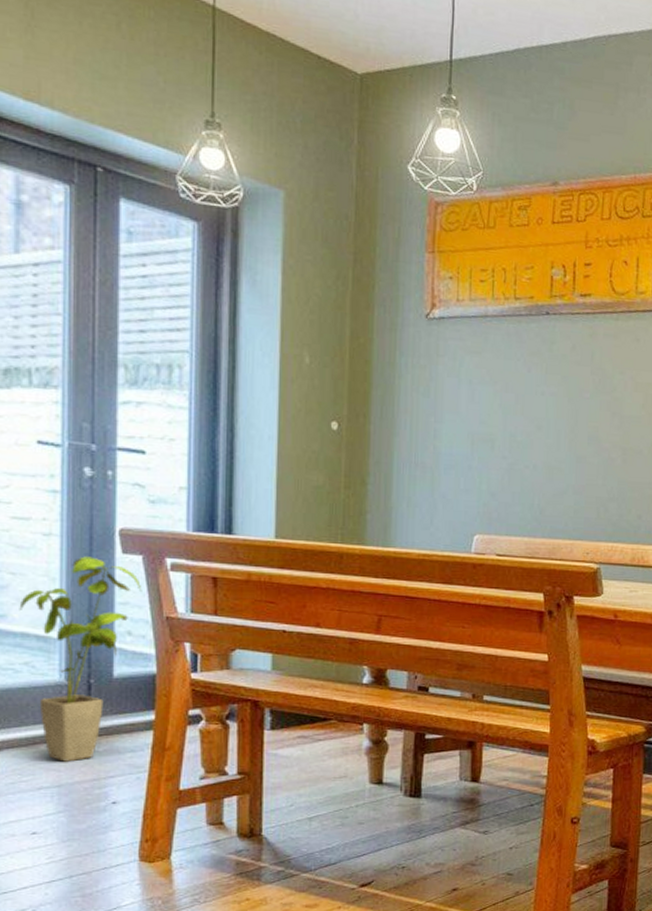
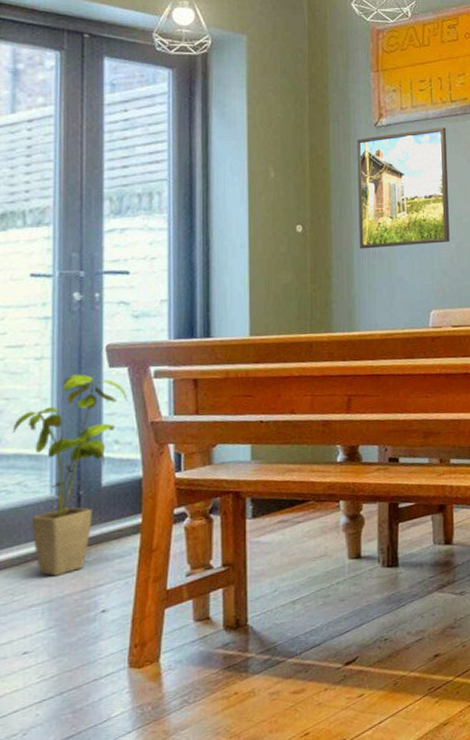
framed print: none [400,327,508,461] -> present [357,127,450,249]

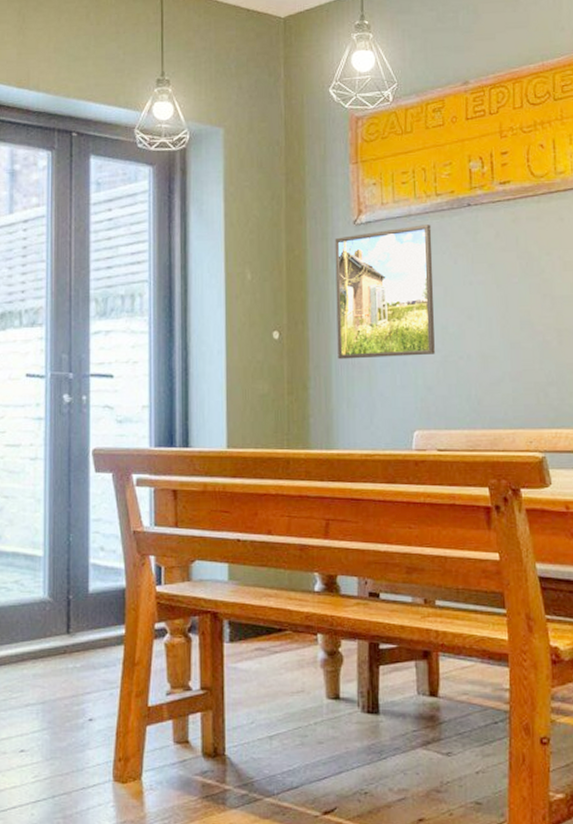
house plant: present [12,374,128,576] -> none [11,477,113,678]

